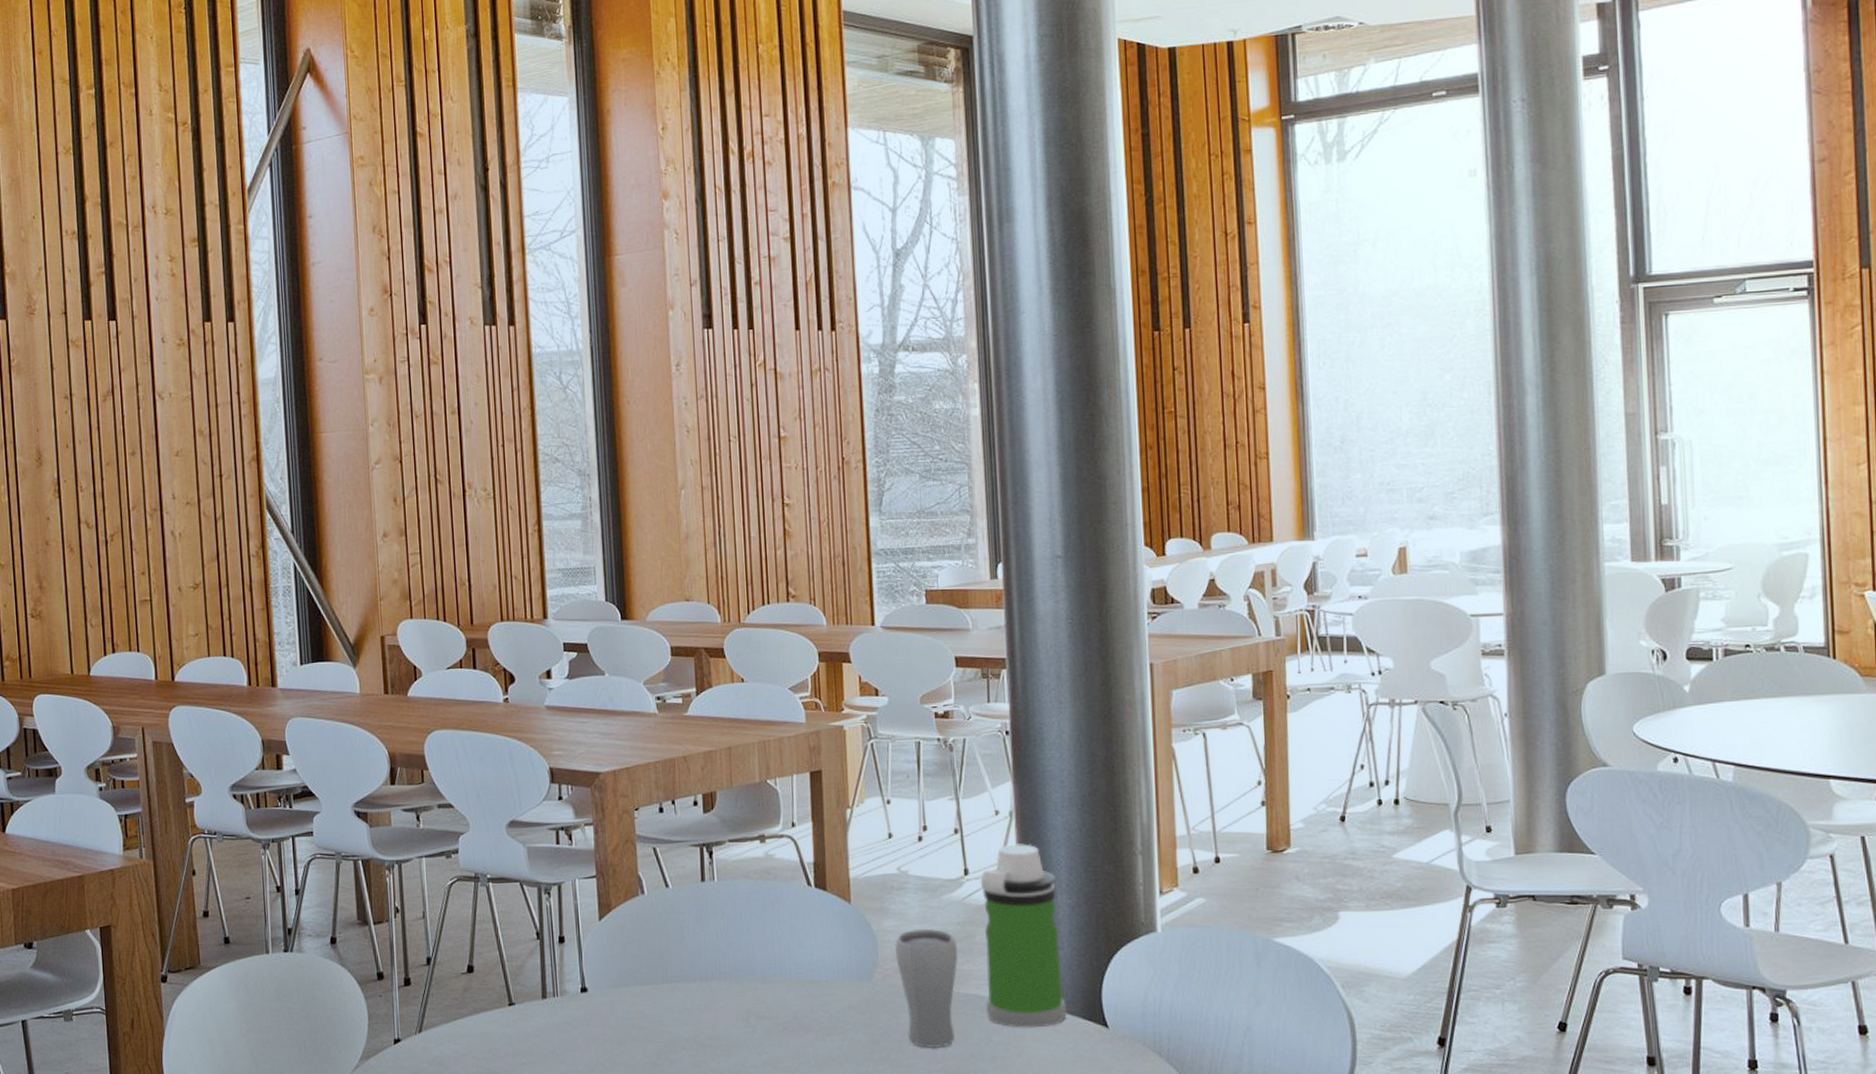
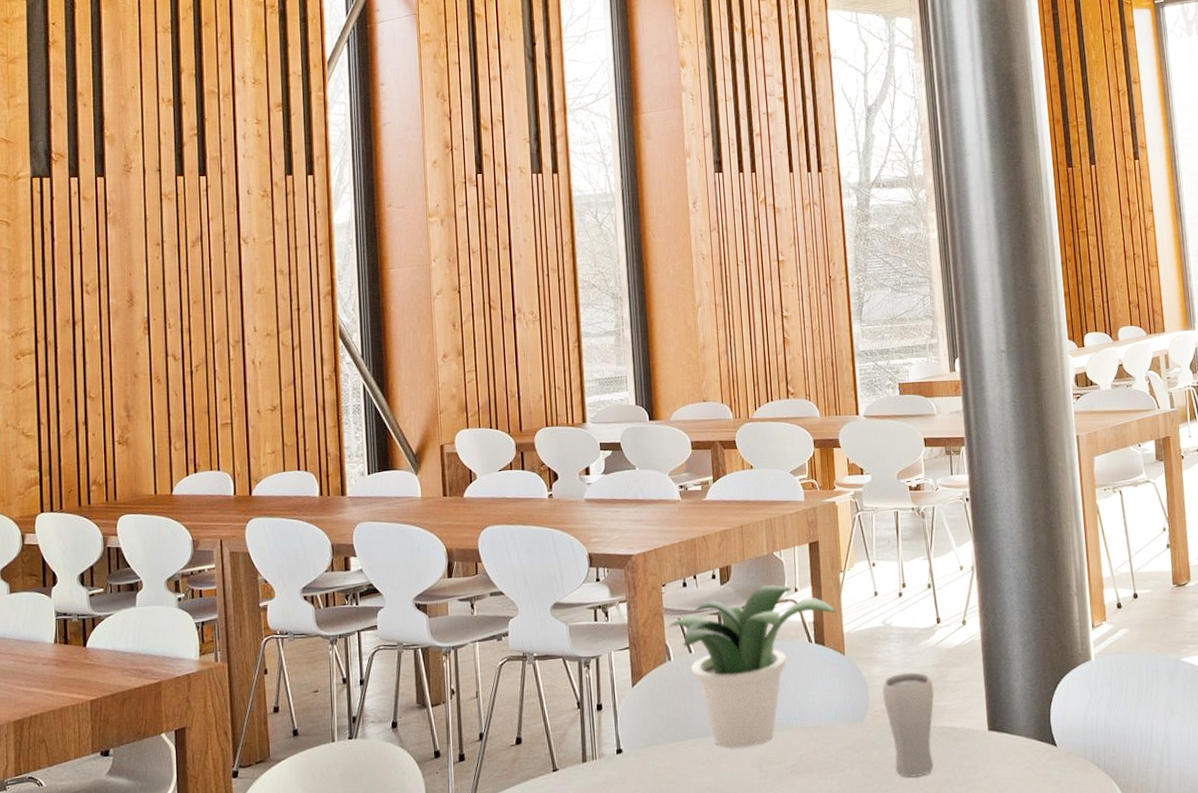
potted plant: none [643,816,841,998] -> present [670,584,836,749]
water bottle: present [980,844,1067,1028] -> none [950,593,1023,754]

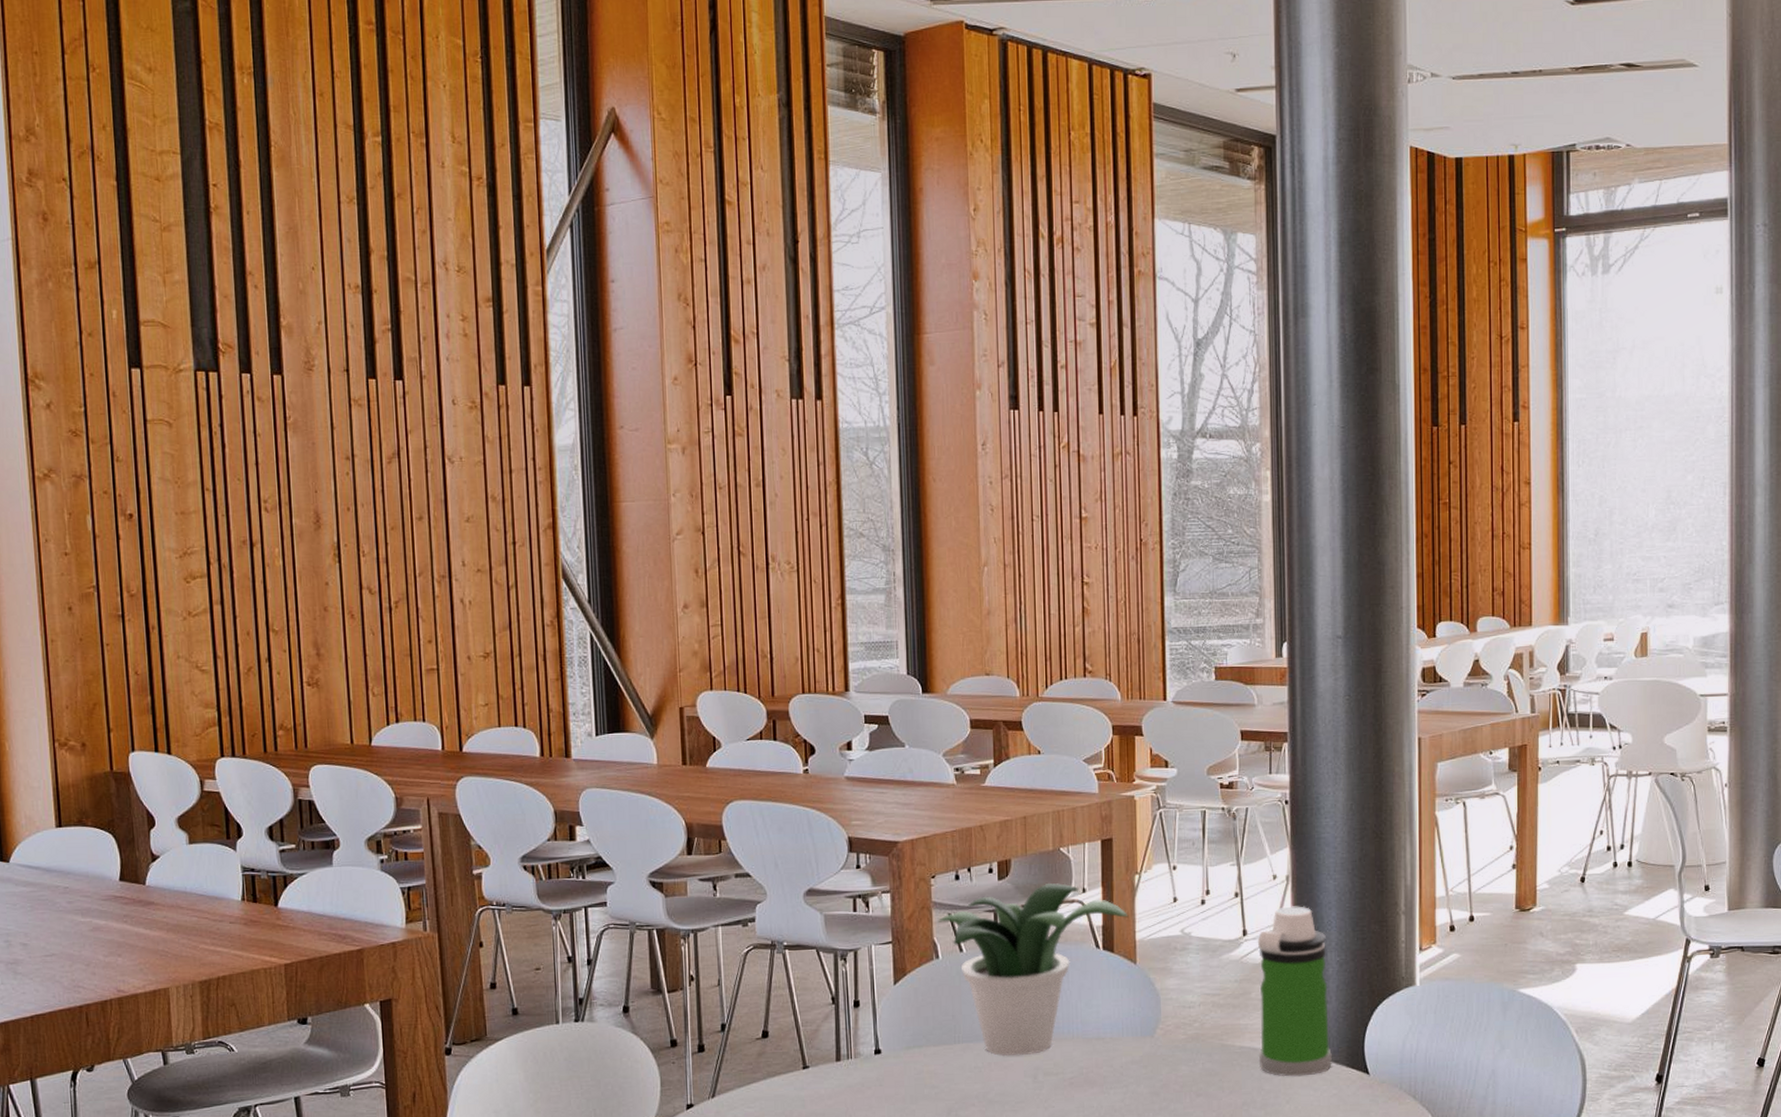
drinking glass: present [882,672,935,778] -> none [1177,986,1235,1099]
water bottle: none [950,593,1023,754] -> present [1257,906,1332,1077]

